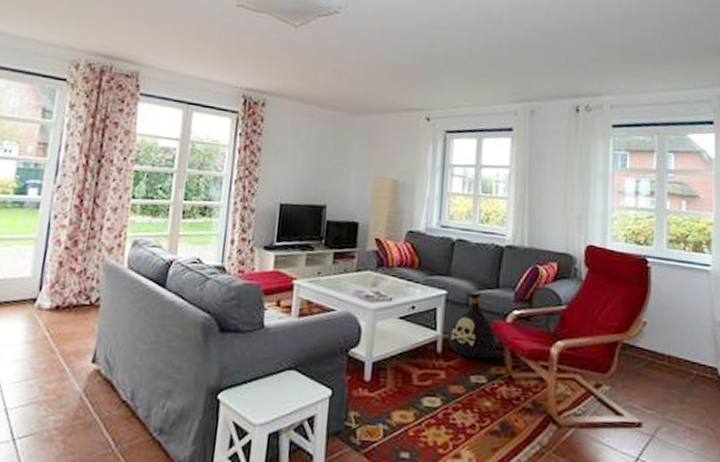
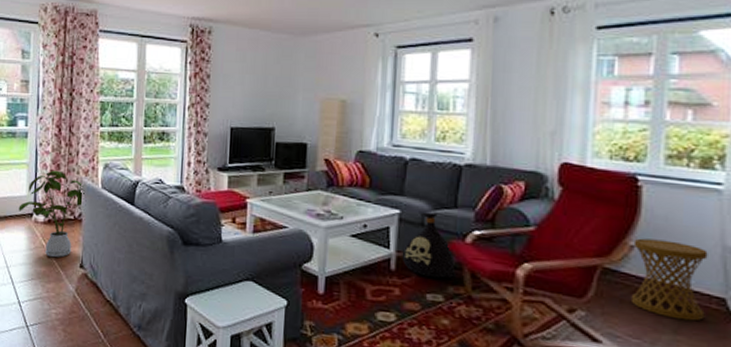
house plant: none [17,247,106,352] -> present [18,170,85,258]
side table: none [645,315,702,390] -> present [630,238,708,321]

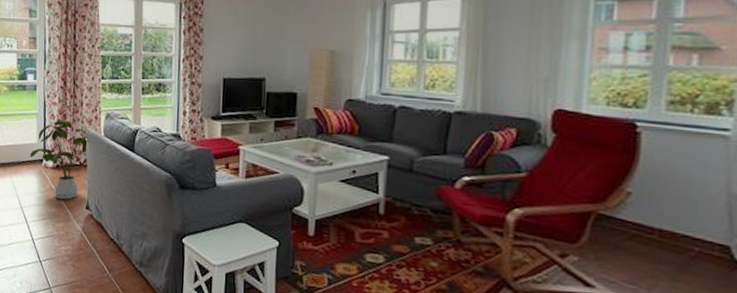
bag: present [403,212,456,279] -> none [392,158,445,224]
side table: present [630,238,708,321] -> none [626,184,712,268]

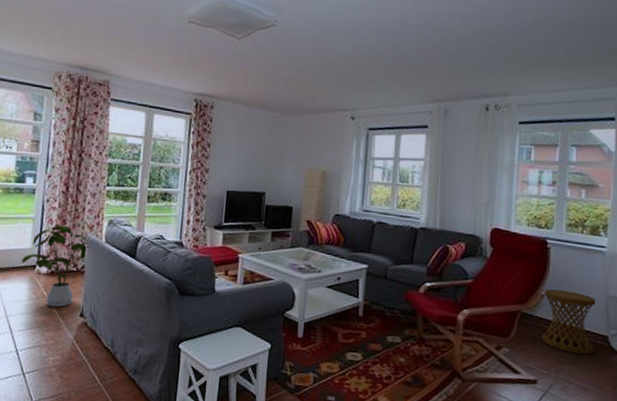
side table: none [626,184,712,268] -> present [541,289,596,355]

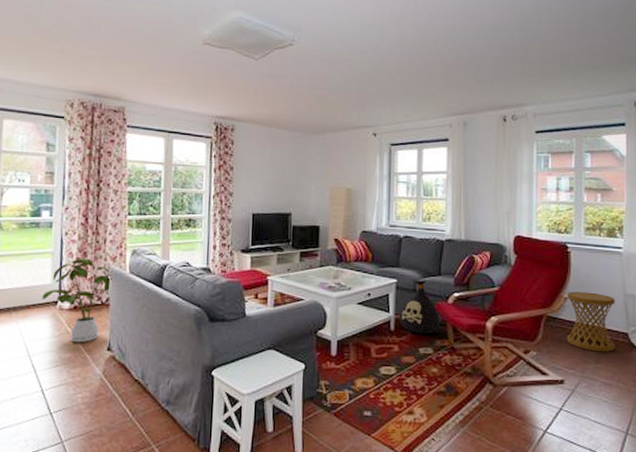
bag: none [369,267,411,324] -> present [400,280,441,334]

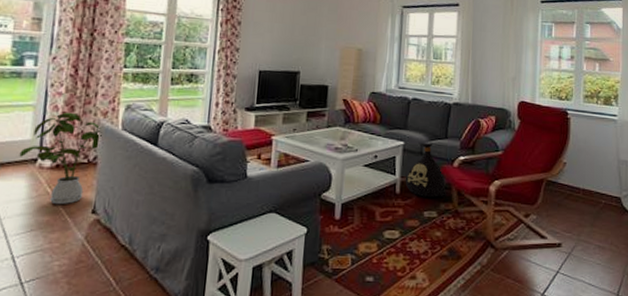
side table: present [566,291,615,352] -> none [564,157,610,216]

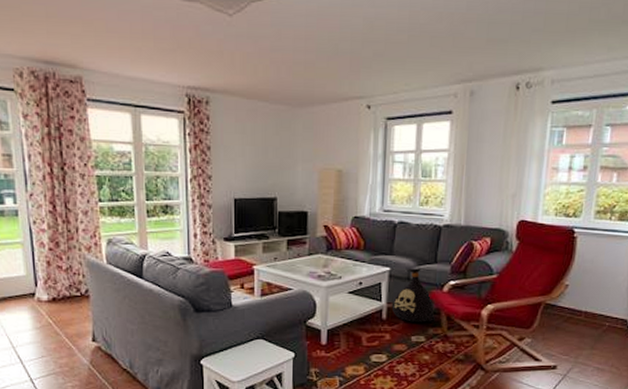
house plant: present [19,112,102,205] -> none [18,248,89,335]

